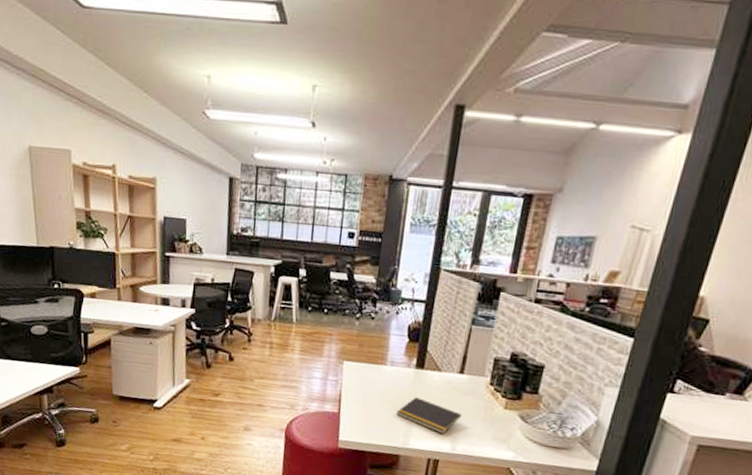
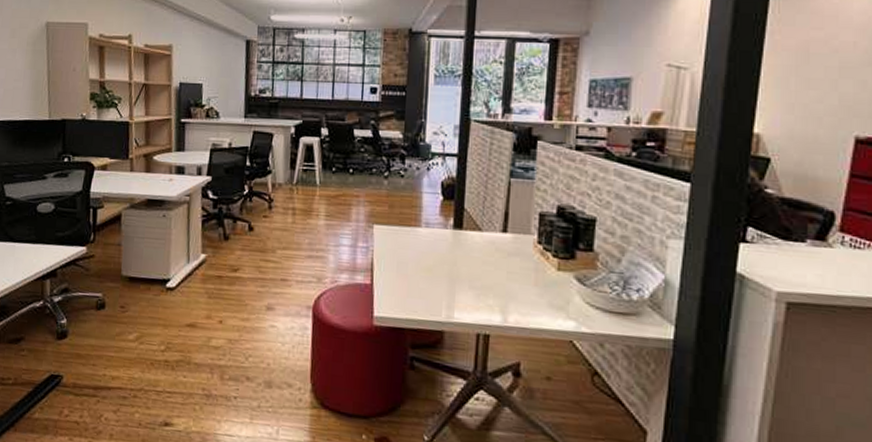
notepad: present [396,397,463,434] -> none [436,262,511,304]

